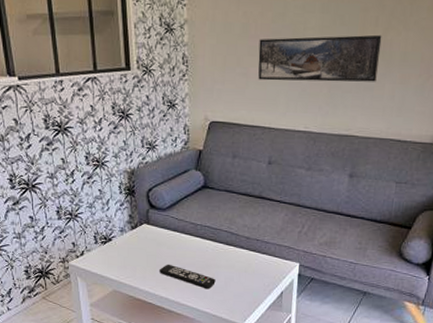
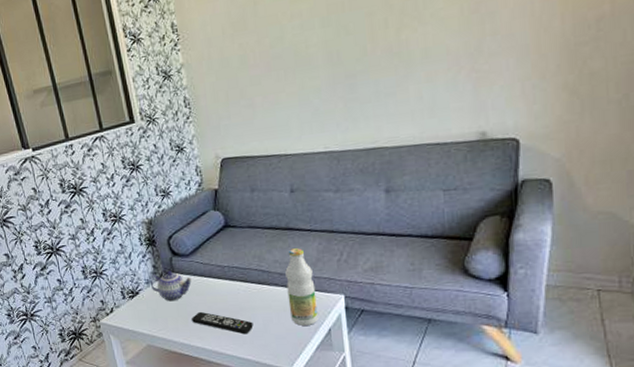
teapot: none [125,221,165,252] -> present [150,270,192,302]
bottle: none [250,216,276,287] -> present [285,248,318,326]
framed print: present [258,34,382,82] -> none [260,36,398,108]

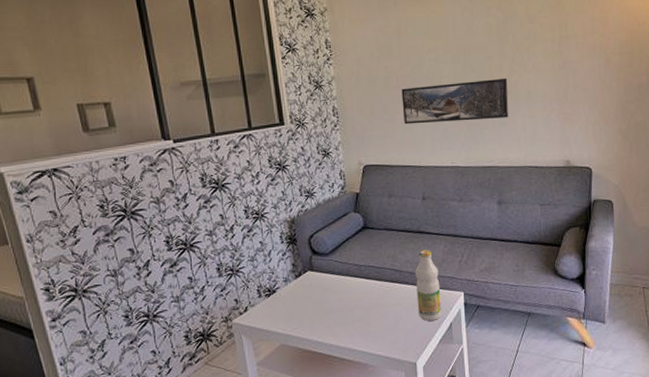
teapot: present [150,270,192,302] -> none [289,268,329,300]
remote control: present [191,311,253,335] -> none [326,309,385,331]
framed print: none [260,36,398,108] -> present [401,78,509,125]

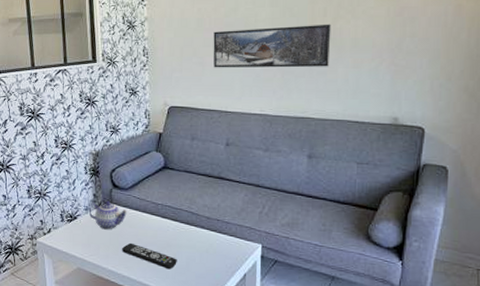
teapot: none [289,268,329,300] -> present [89,200,127,230]
remote control: none [326,309,385,331] -> present [121,242,177,270]
bottle: present [415,250,442,321] -> none [211,196,237,269]

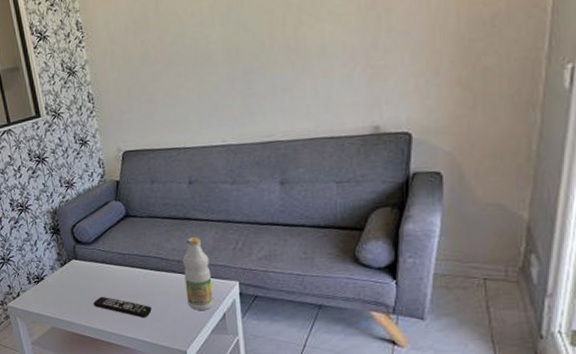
teapot: present [89,200,127,230] -> none [55,257,94,287]
bottle: none [211,196,237,269] -> present [183,237,214,310]
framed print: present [213,24,331,68] -> none [161,32,295,103]

